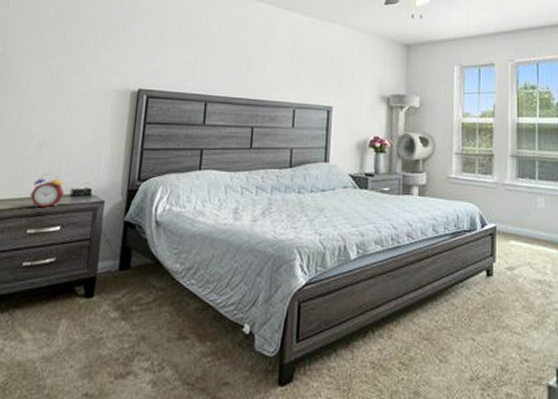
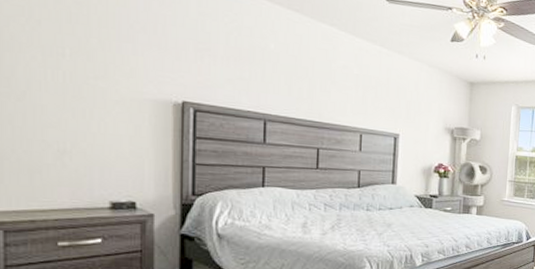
alarm clock: present [30,172,64,208] -> none [56,184,101,220]

